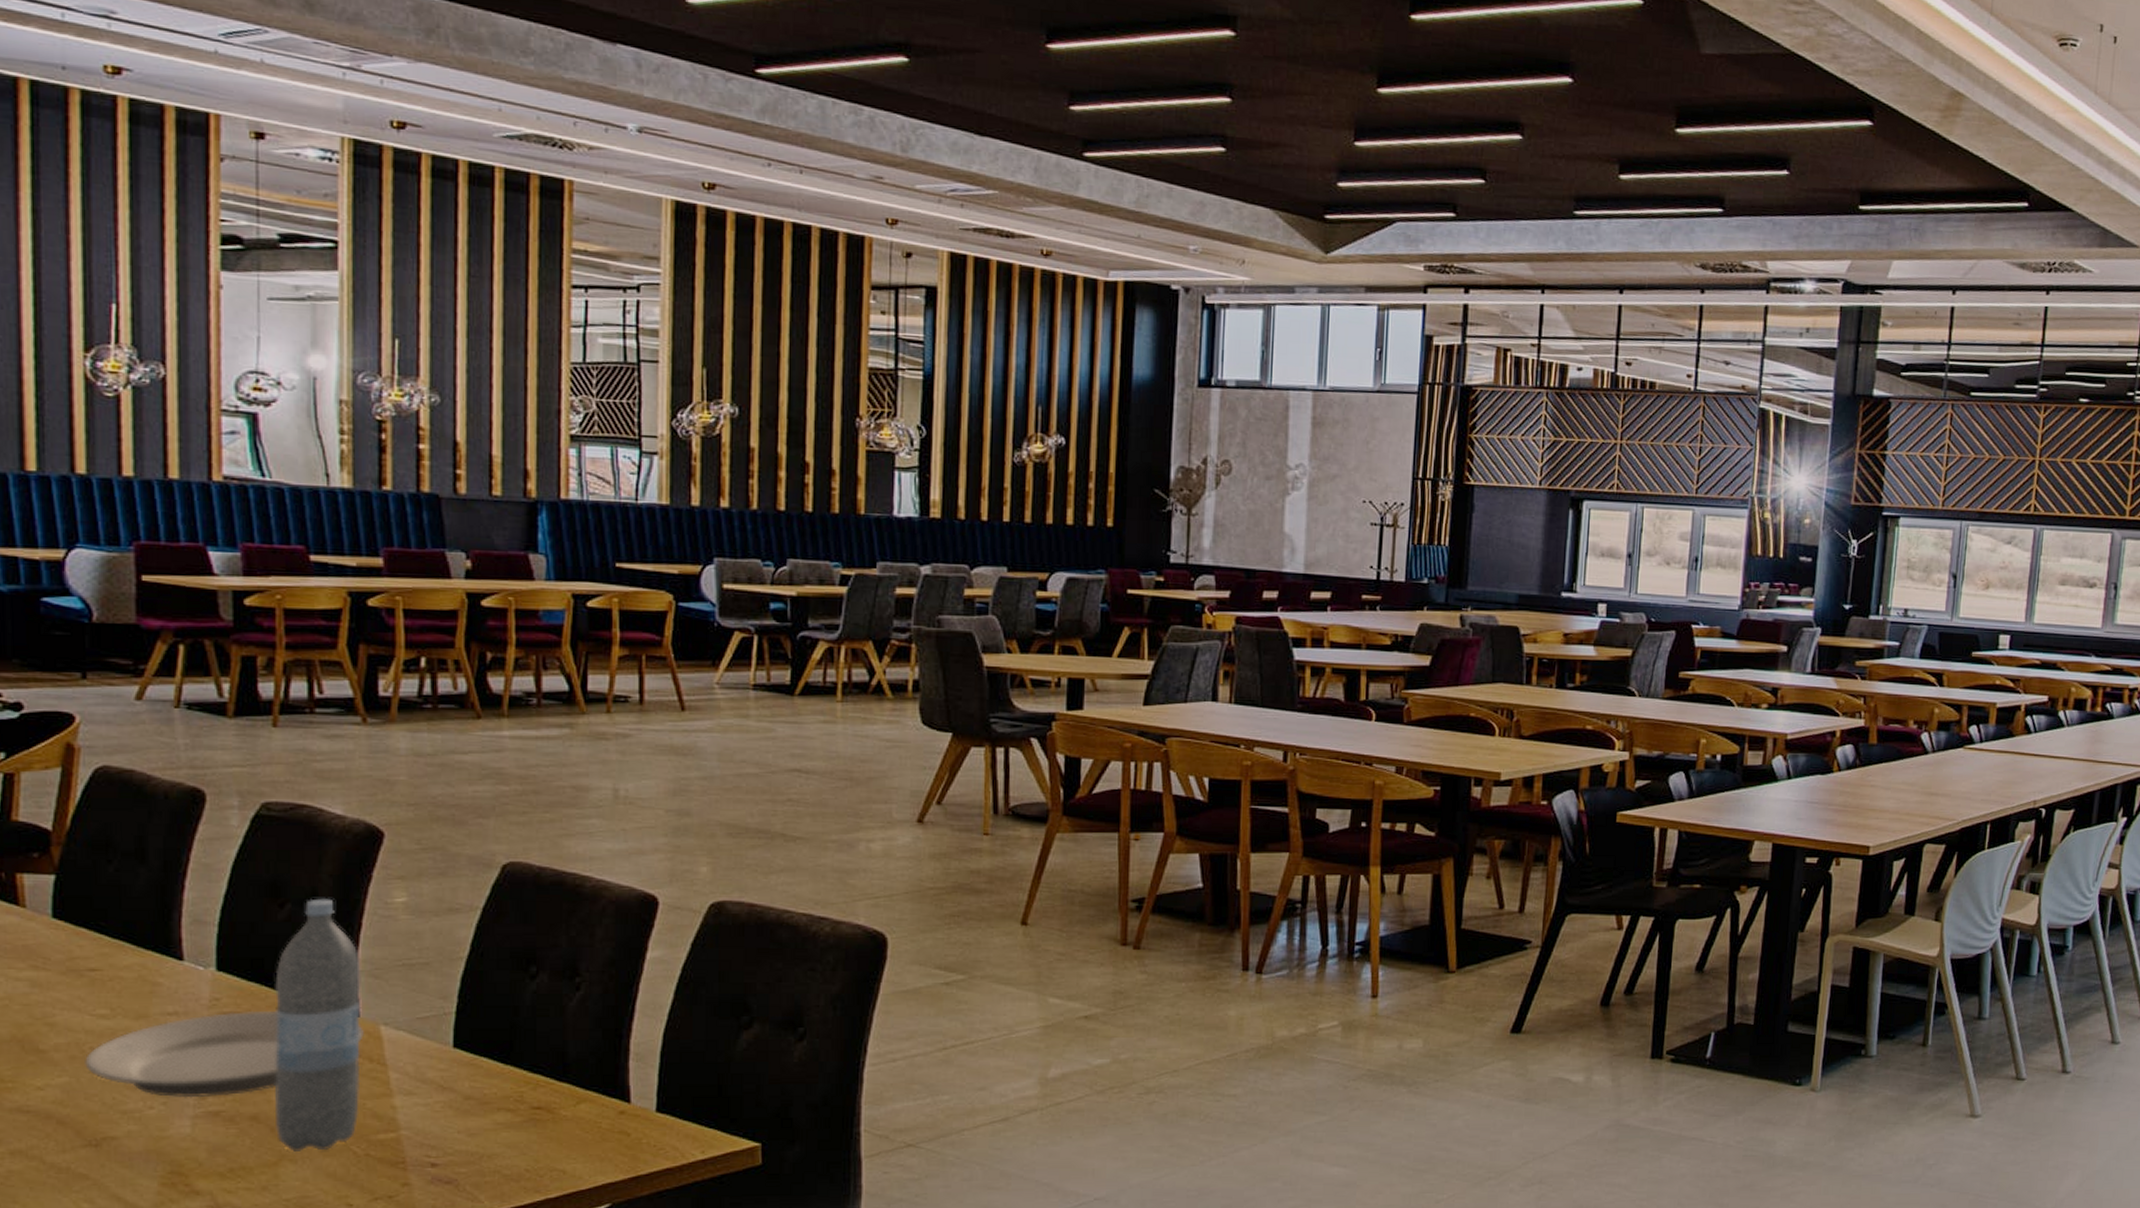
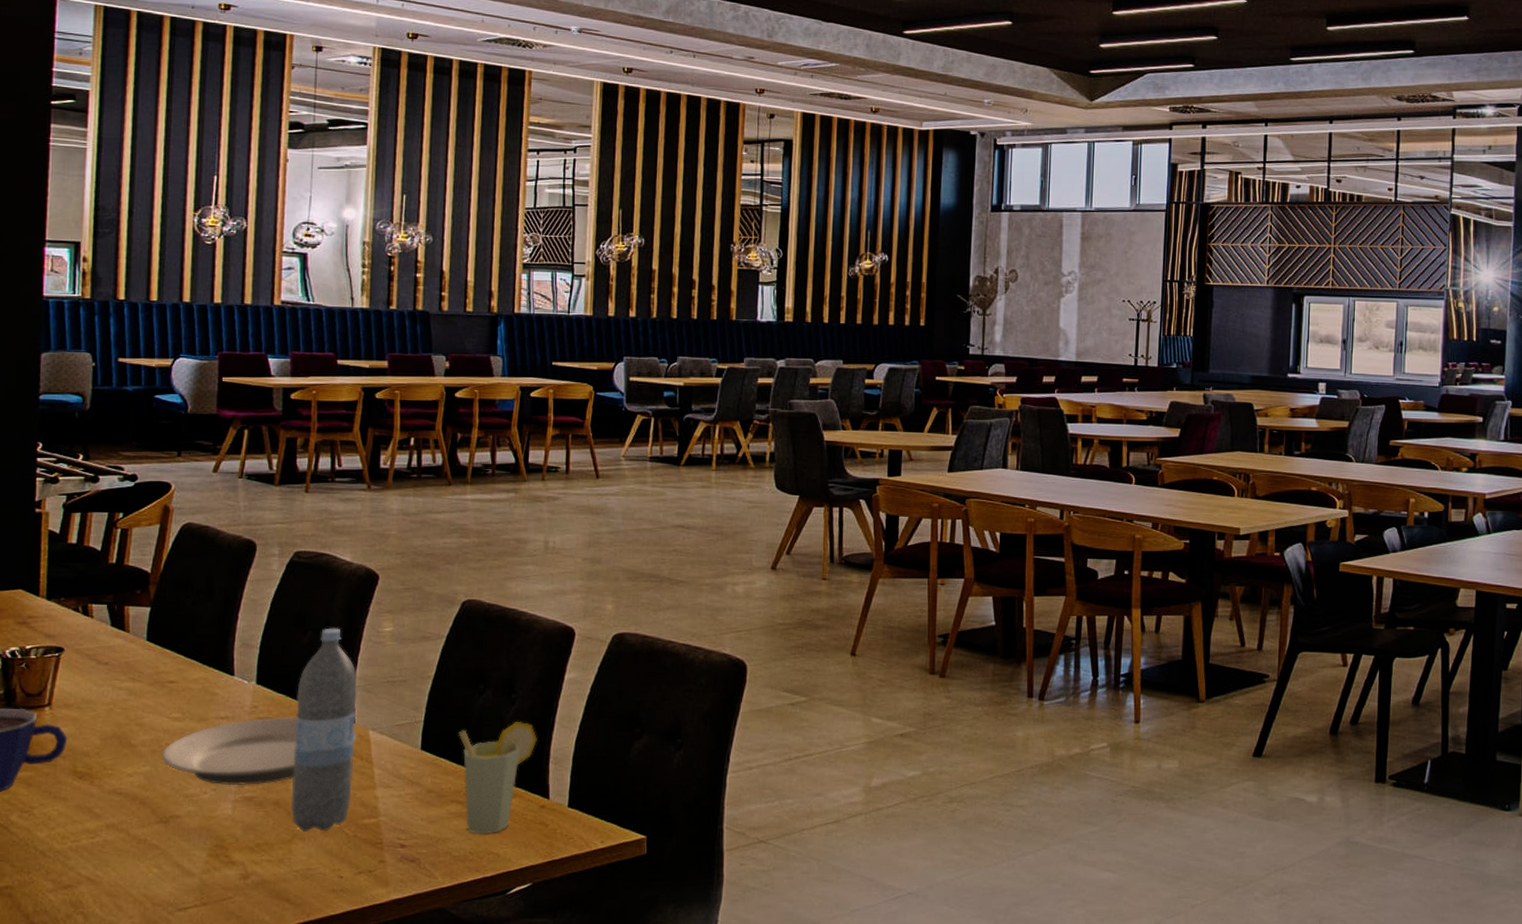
cup: none [503,1011,612,1148] -> present [458,722,537,835]

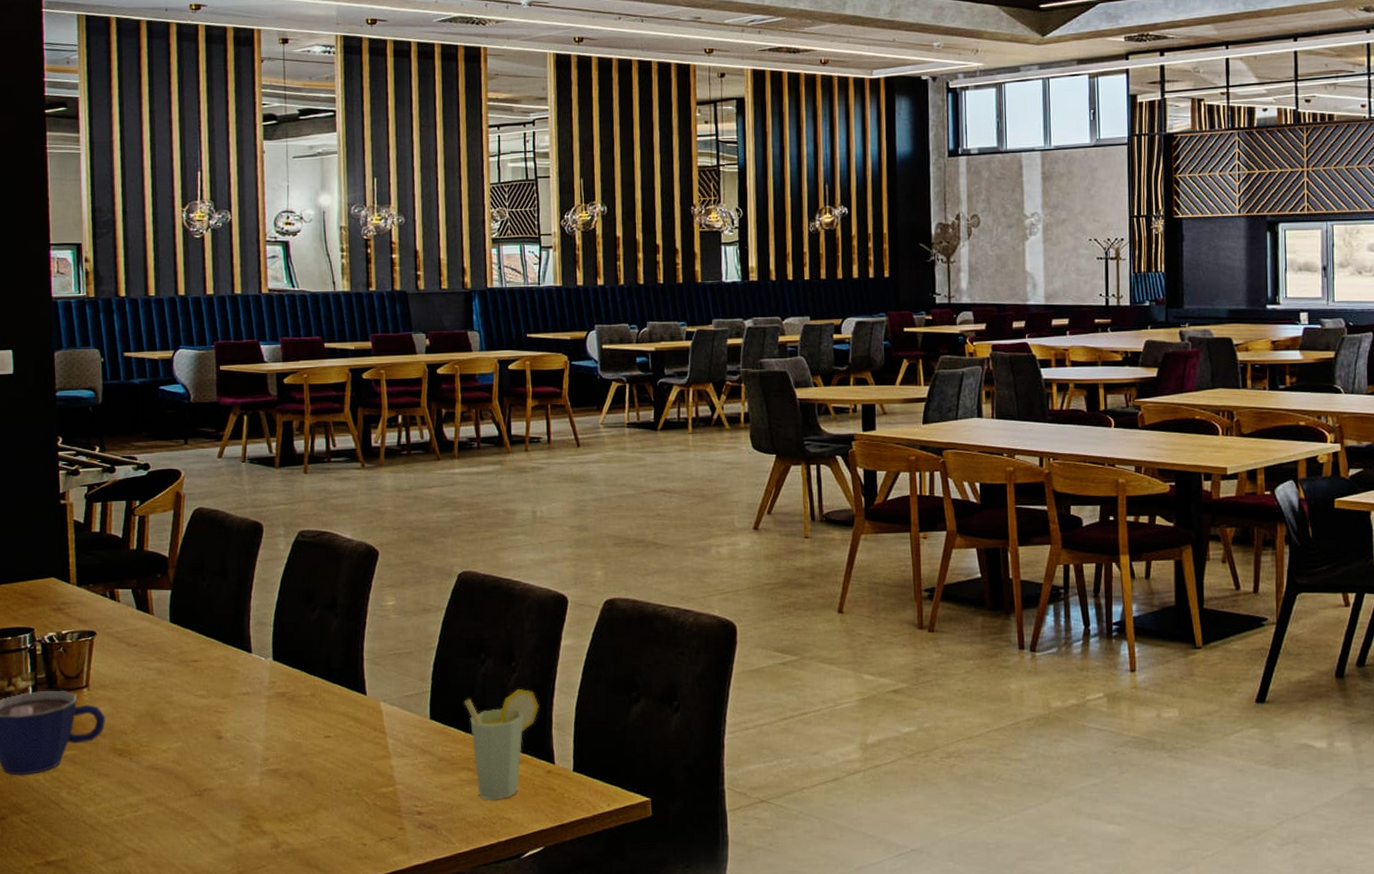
plate: present [162,717,357,786] -> none [191,692,370,759]
water bottle: present [291,627,358,832] -> none [311,603,369,801]

